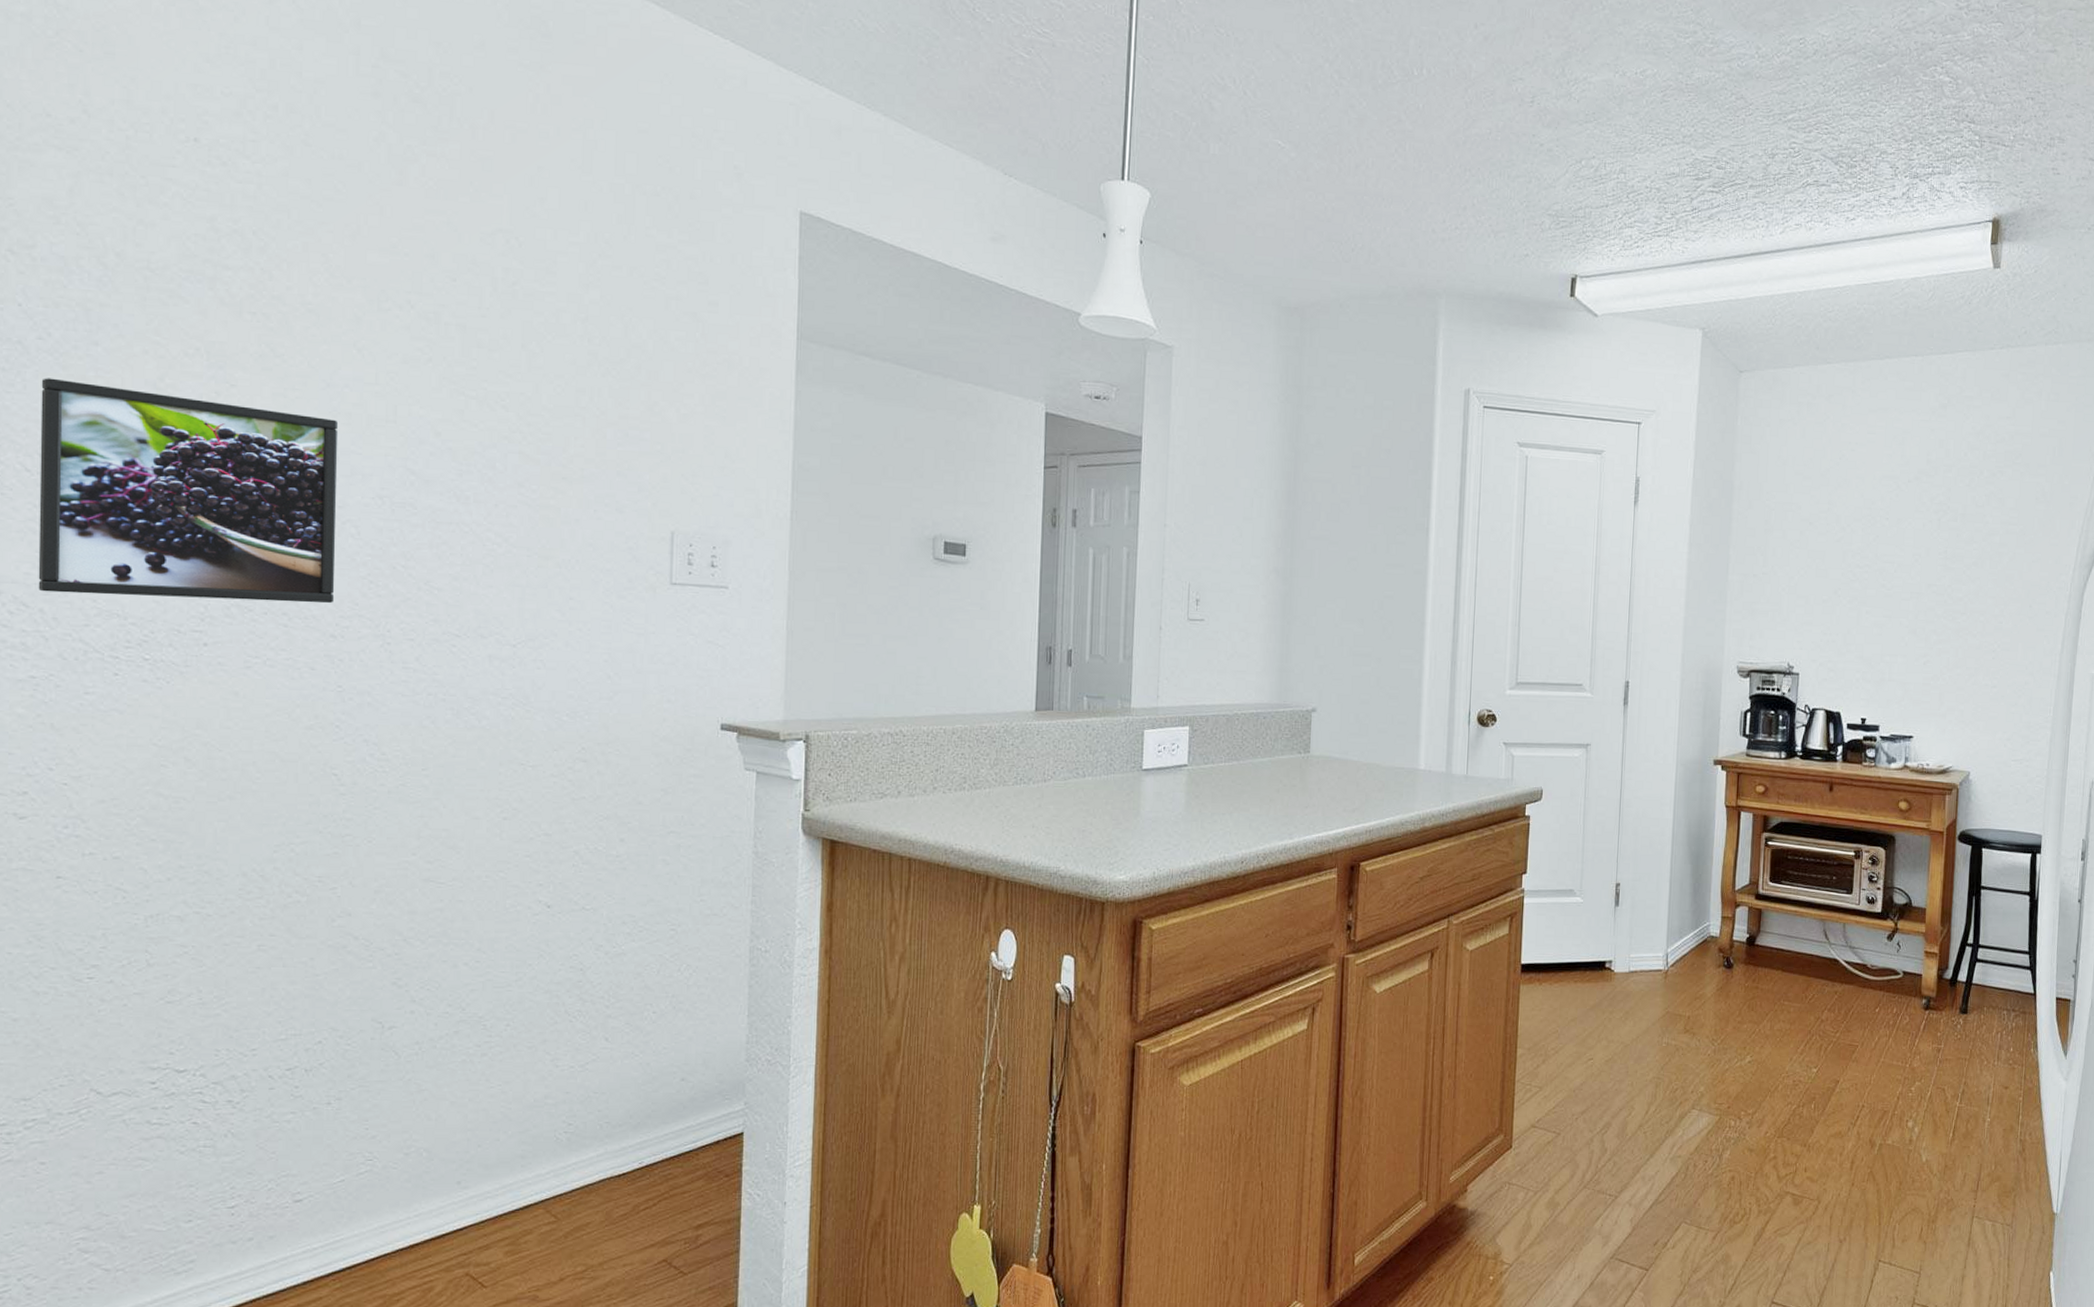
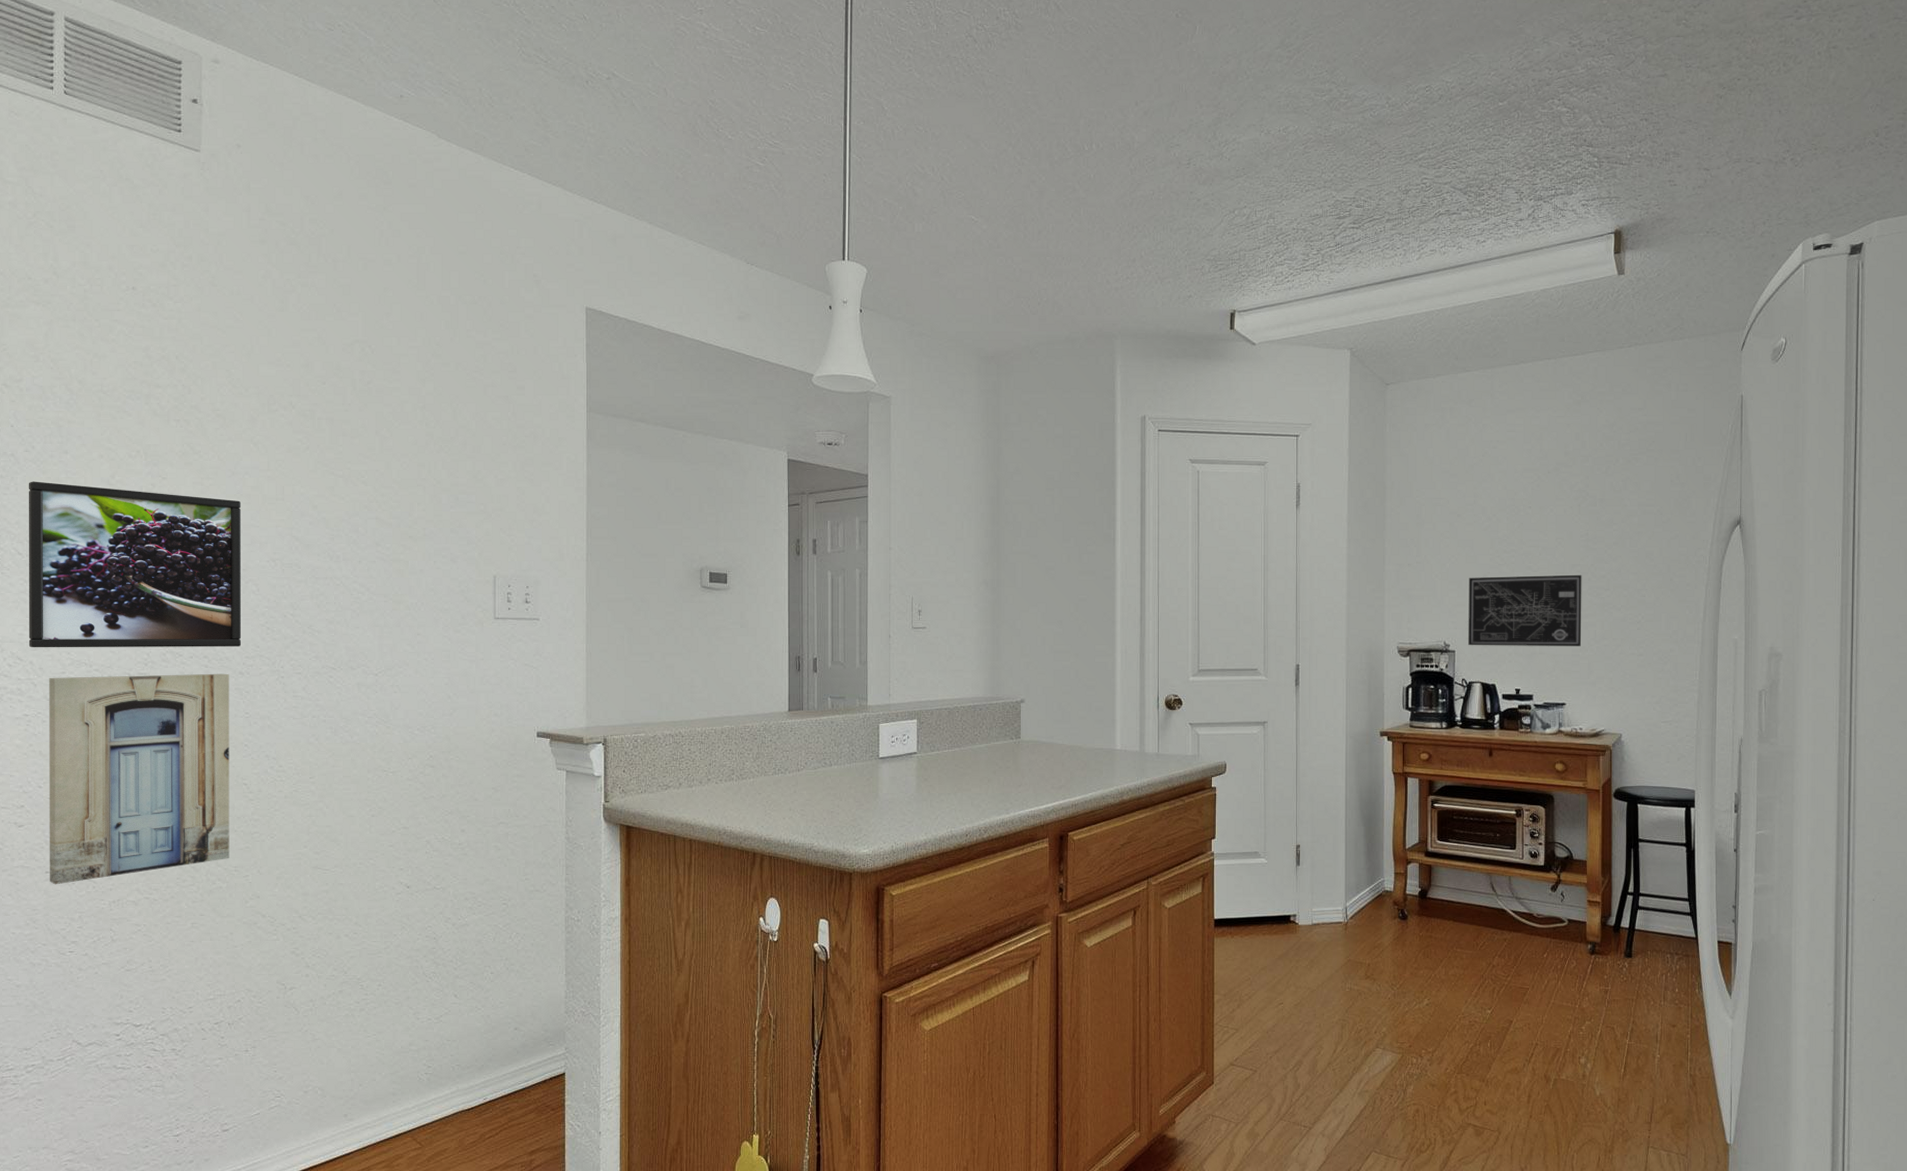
wall art: none [61,630,317,894] -> present [48,673,230,885]
wall art: none [1813,593,1938,674] -> present [1468,574,1582,646]

